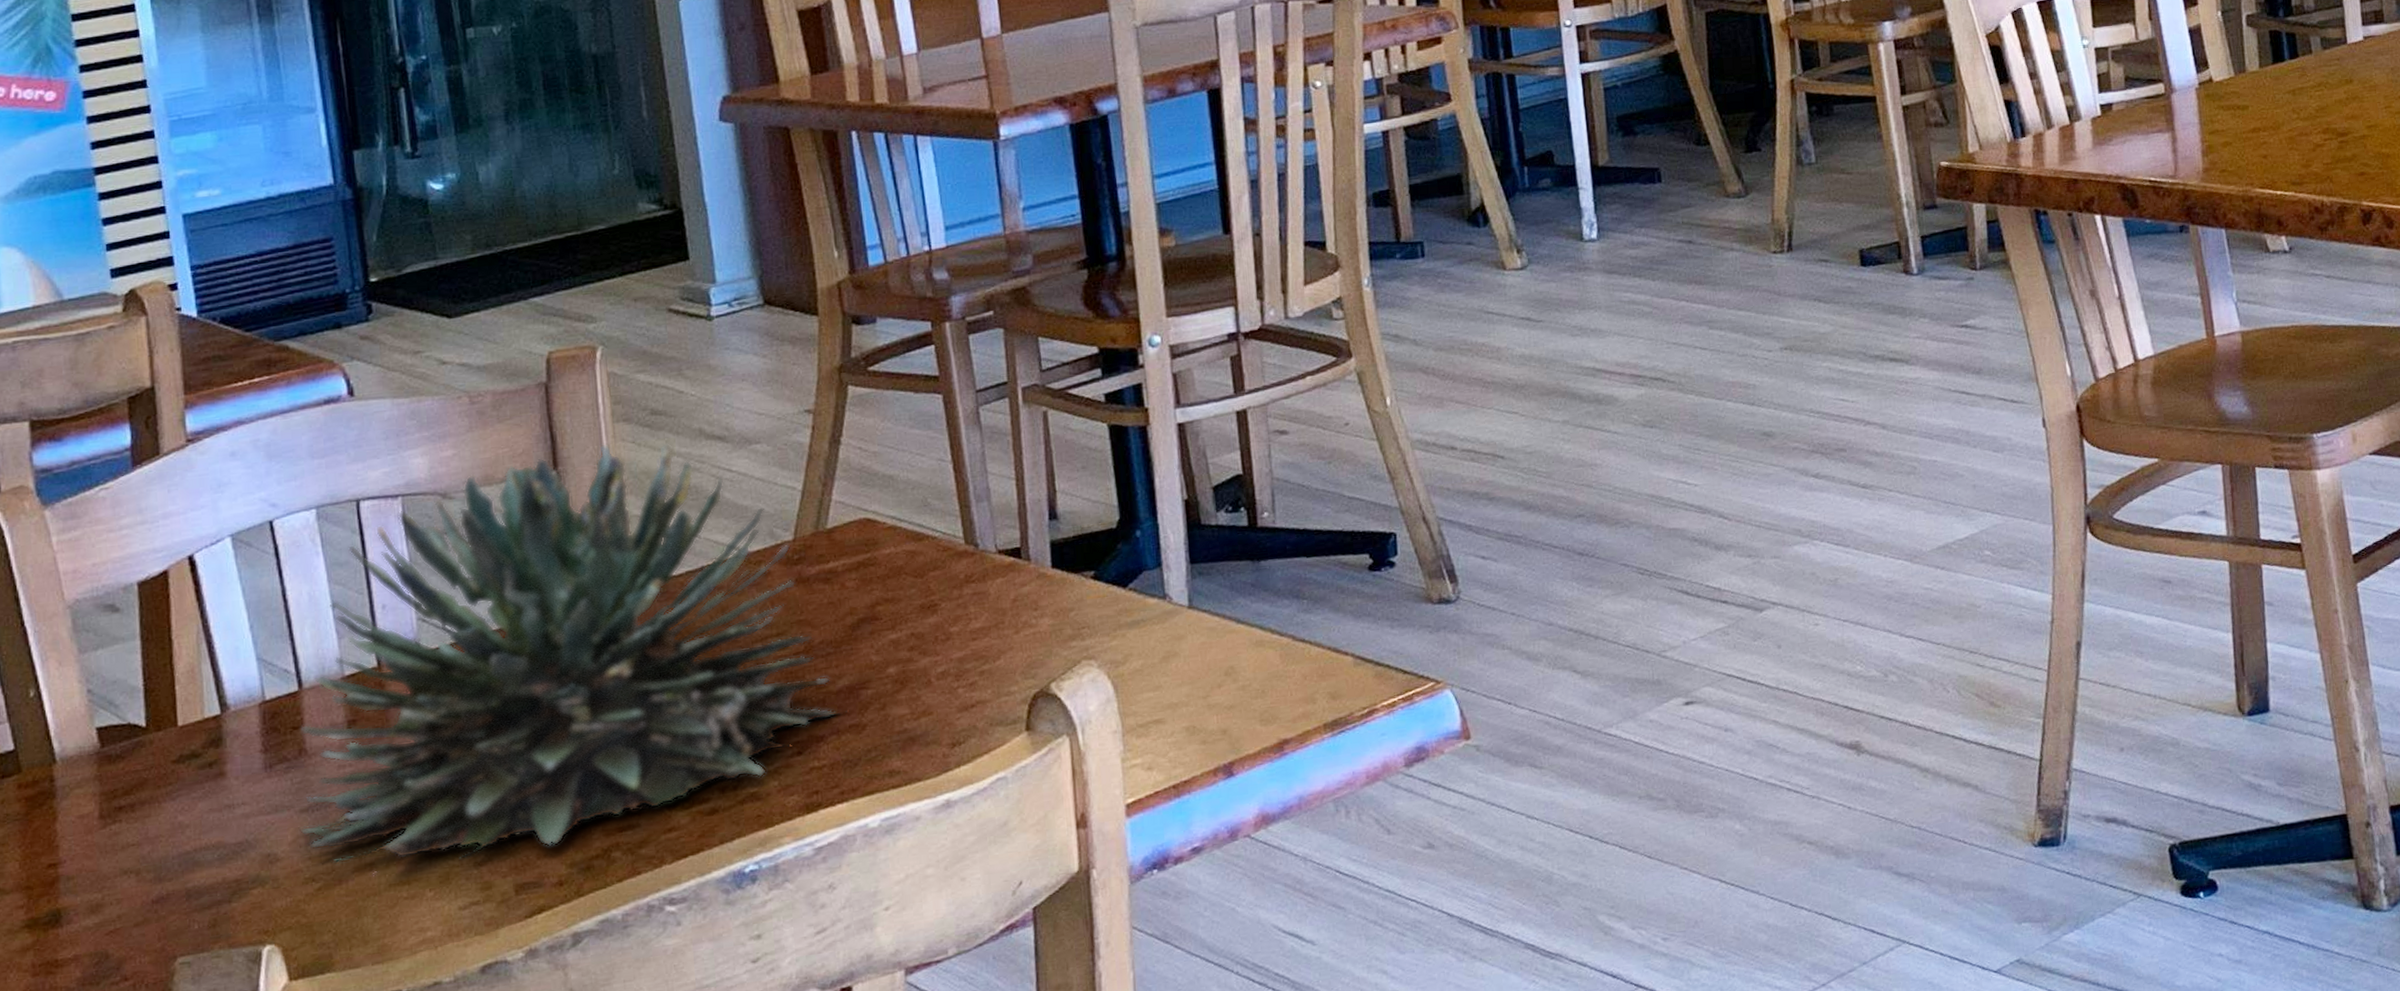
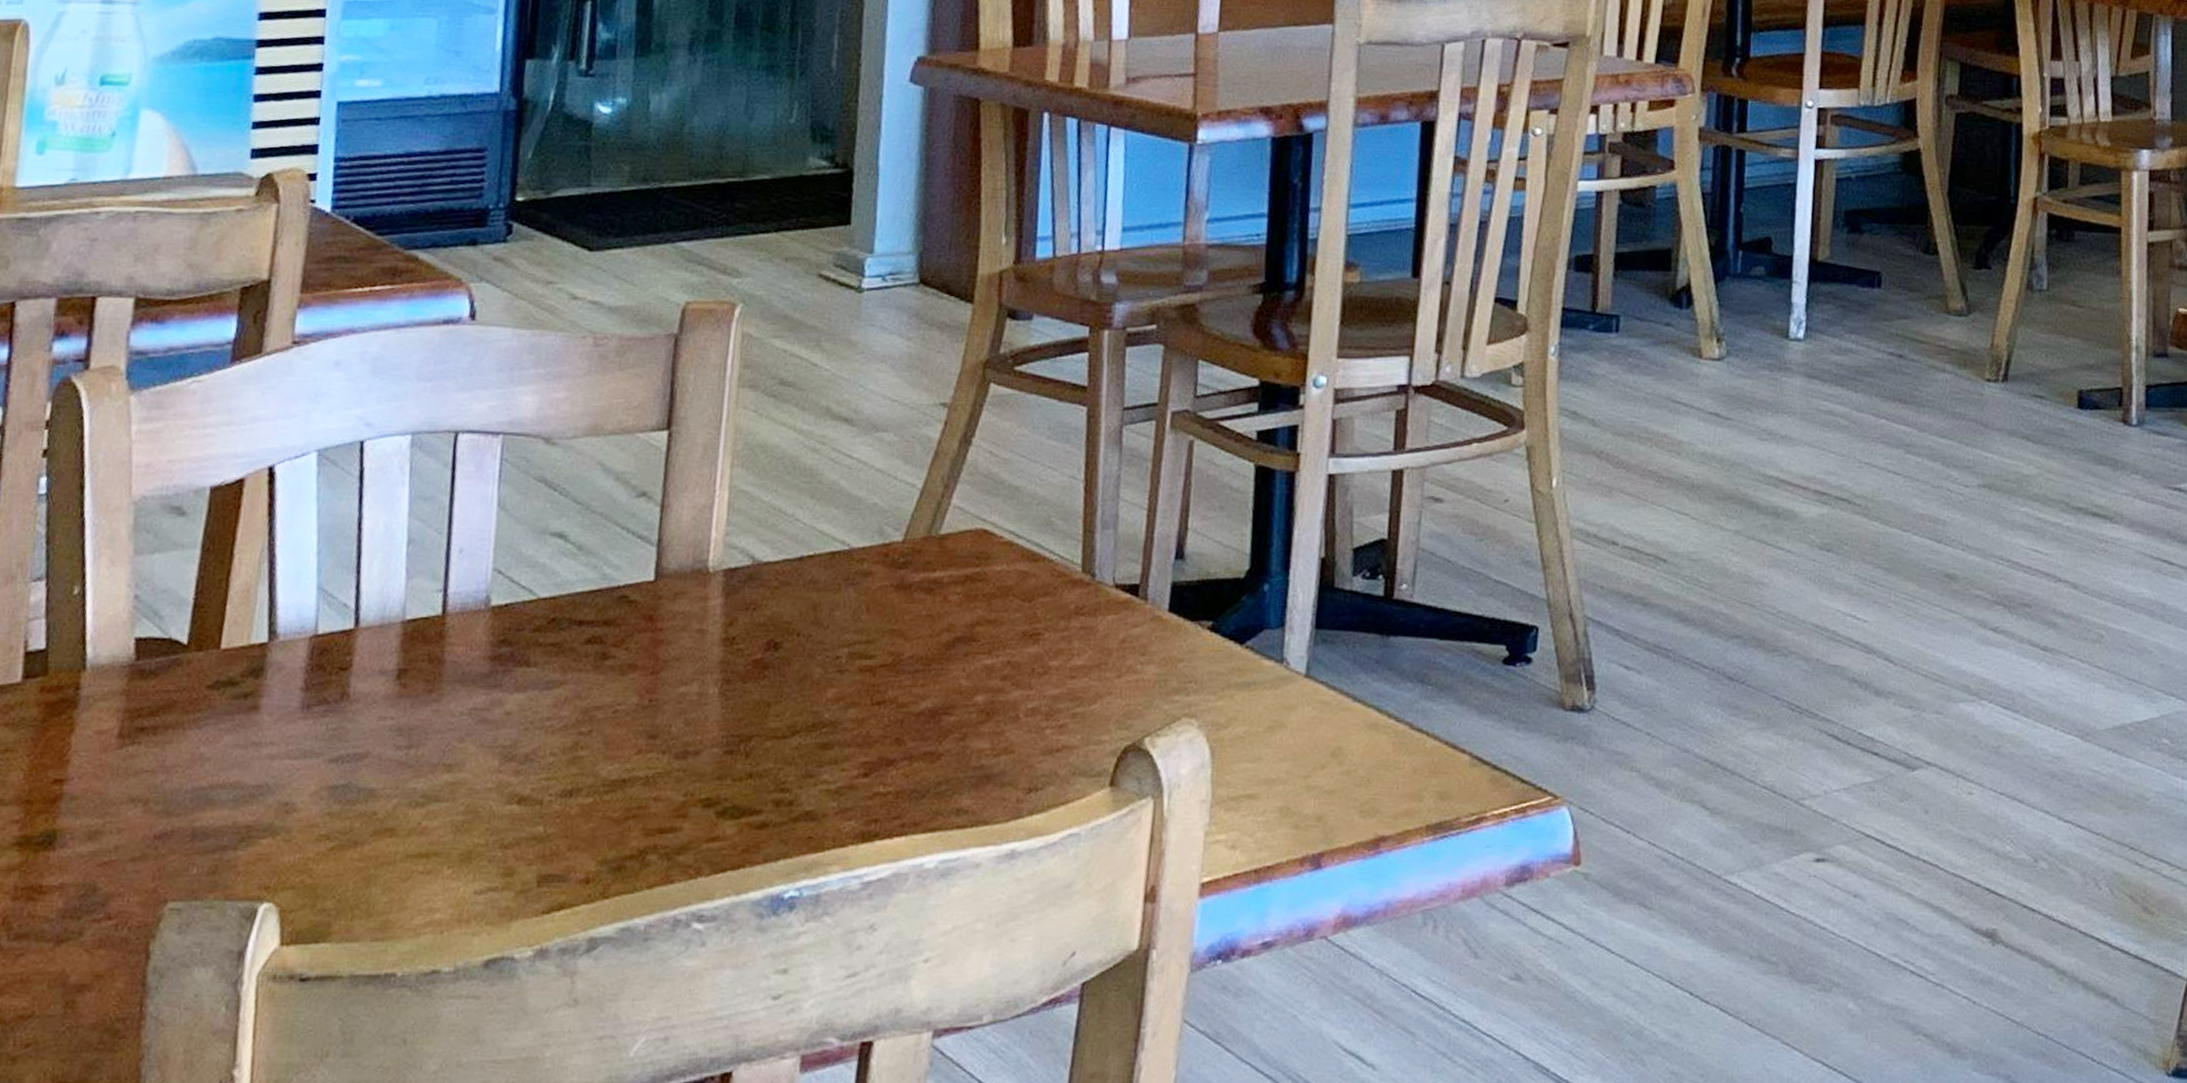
succulent plant: present [300,443,846,876] -> none [324,409,924,844]

